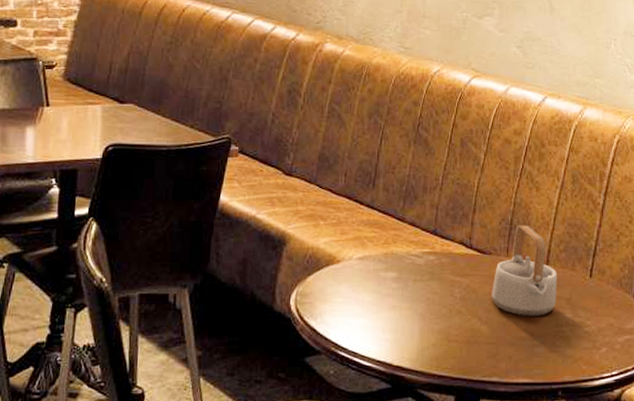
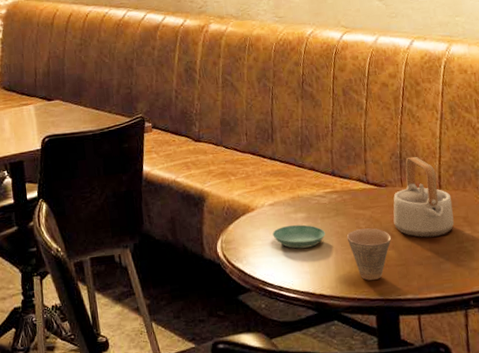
saucer: none [356,284,416,312] -> present [272,224,326,249]
cup: none [437,298,485,356] -> present [346,228,391,281]

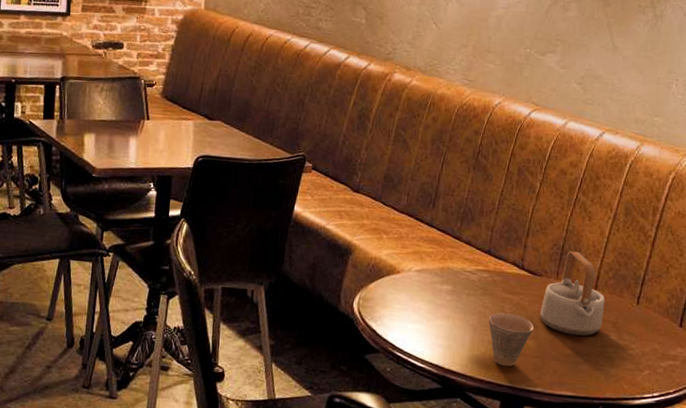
saucer: present [272,224,326,249] -> none [413,295,468,321]

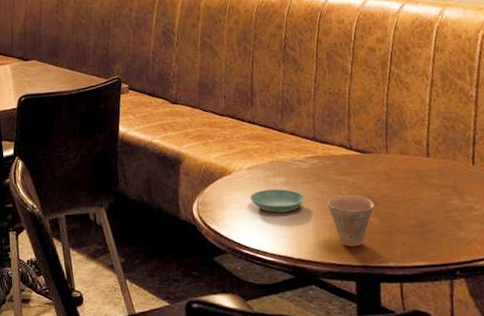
saucer: none [413,295,468,321] -> present [250,189,306,213]
teapot: present [540,250,606,336] -> none [377,123,442,206]

